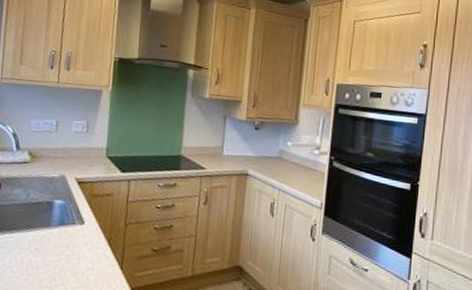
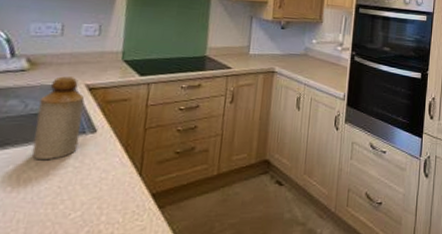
bottle: none [32,169,75,246] -> present [32,76,85,159]

